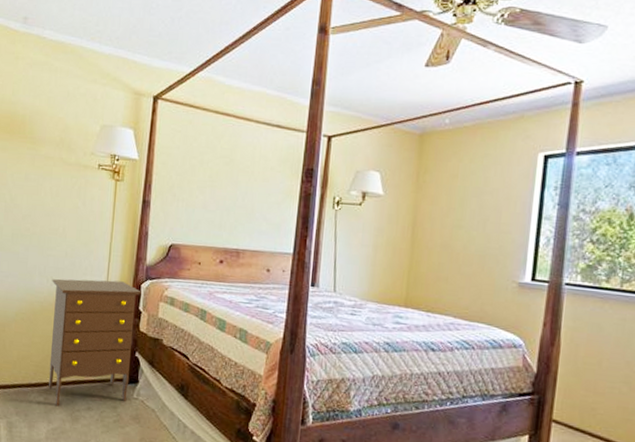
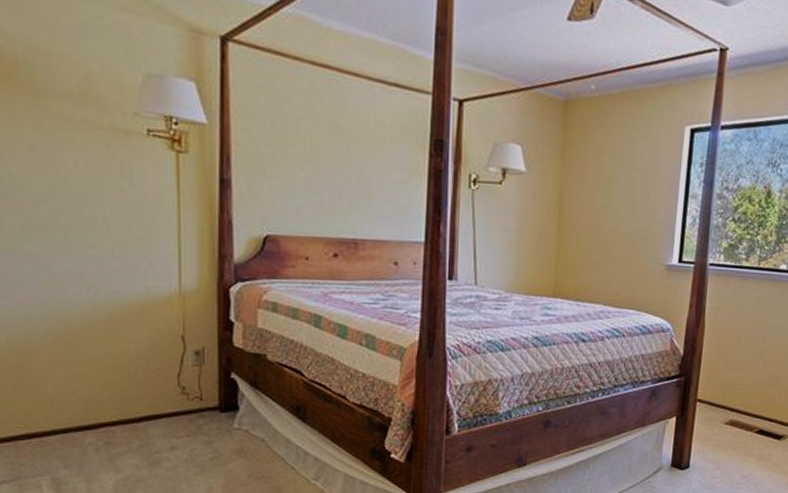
dresser: present [48,279,141,407] -> none [95,285,231,451]

